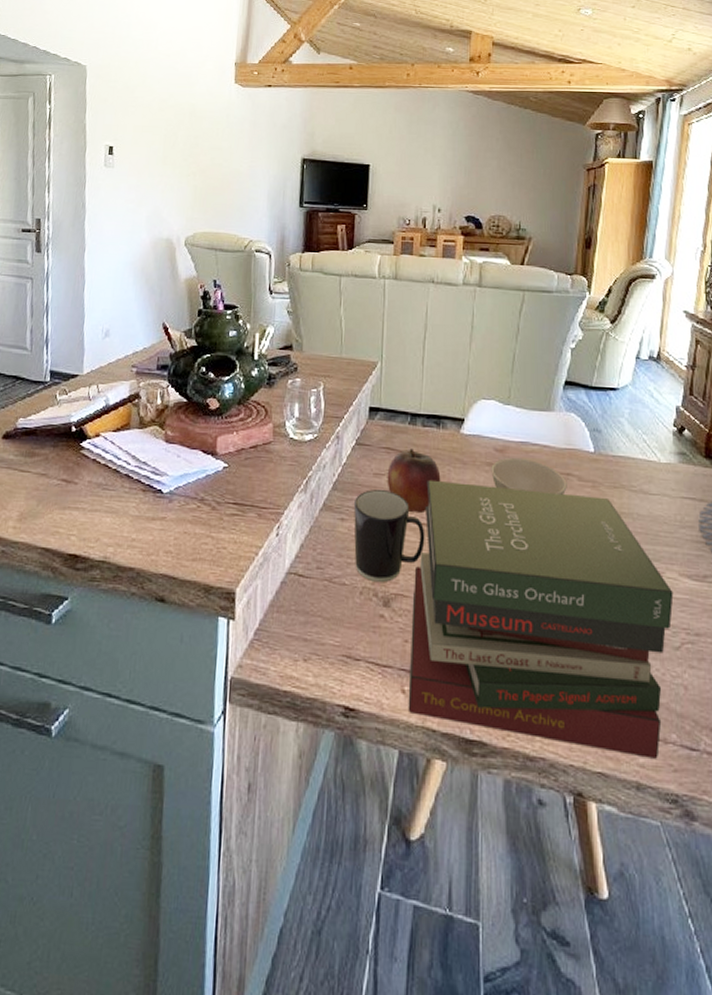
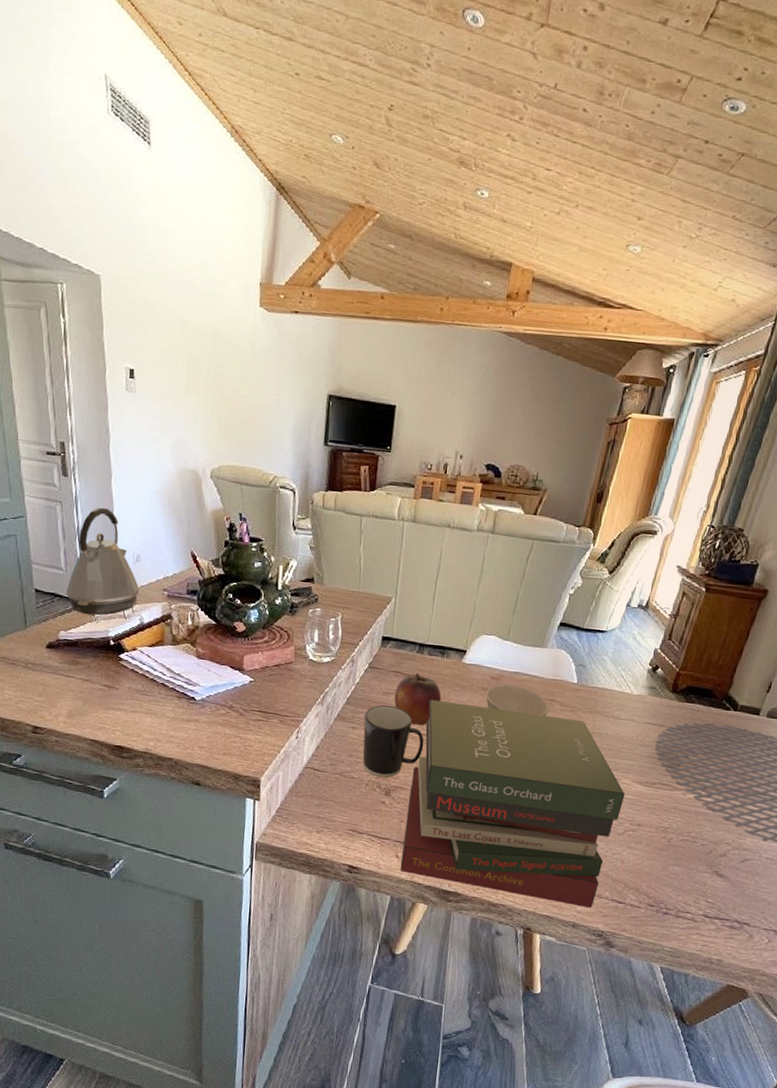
kettle: none [29,281,107,399] -> present [66,507,140,616]

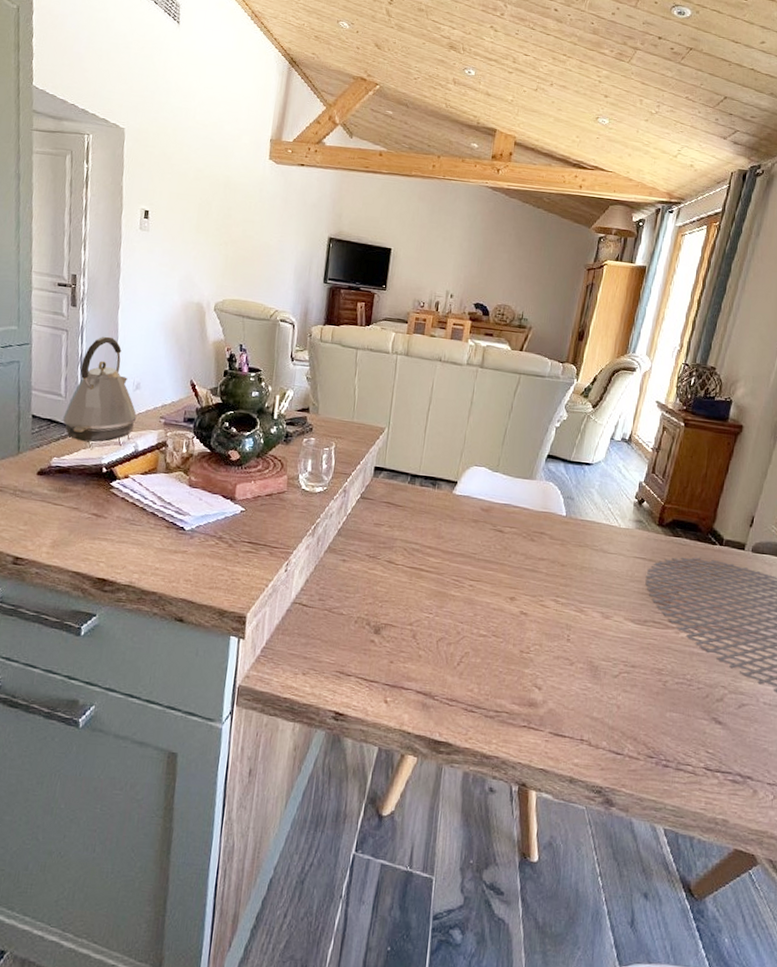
mug: present [362,705,424,778] -> none [352,537,415,615]
fruit: present [394,673,442,726] -> none [385,504,433,559]
books: present [400,699,625,908] -> none [388,531,618,760]
bowl: present [485,684,550,716] -> none [476,517,540,550]

